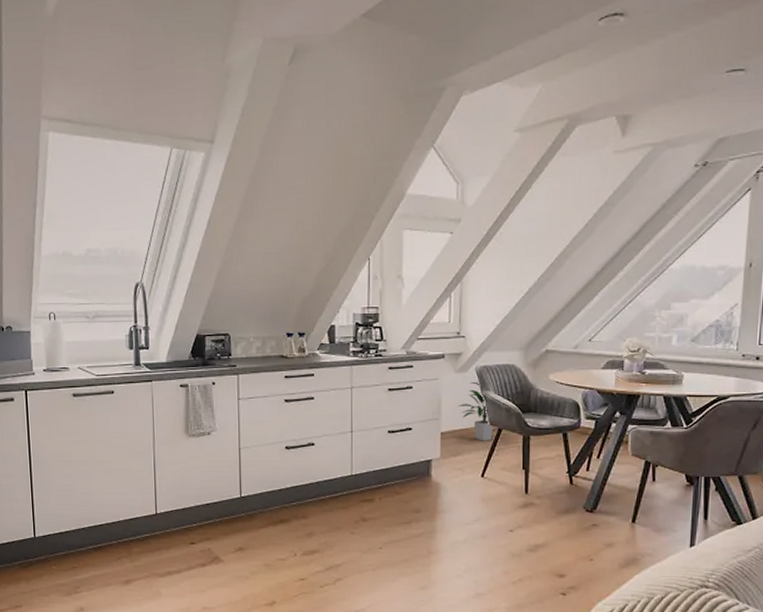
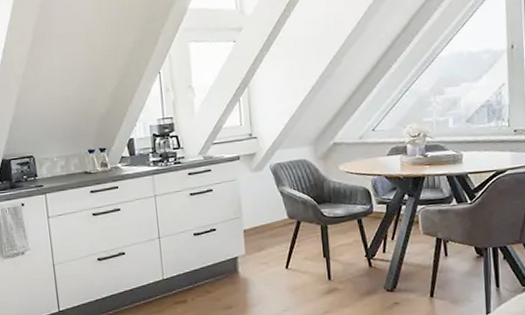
indoor plant: present [458,381,495,441] -> none [257,179,293,235]

